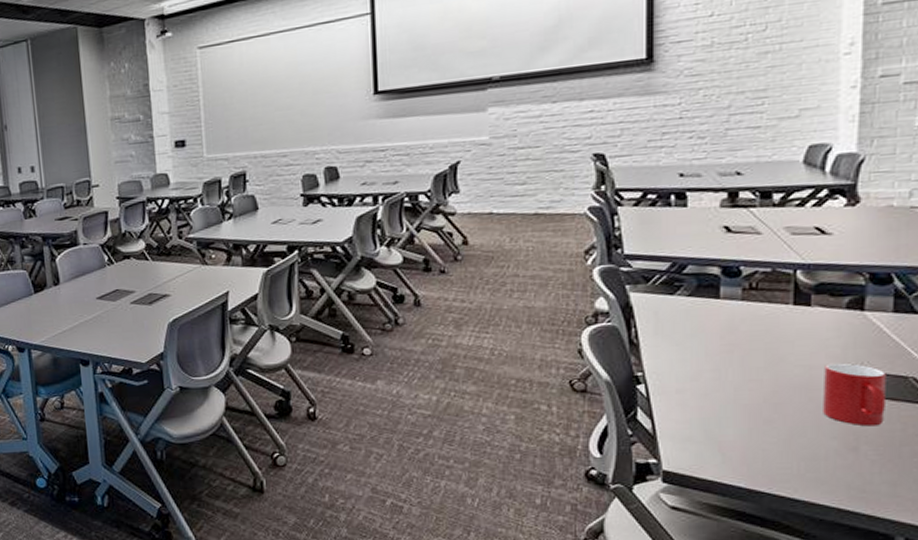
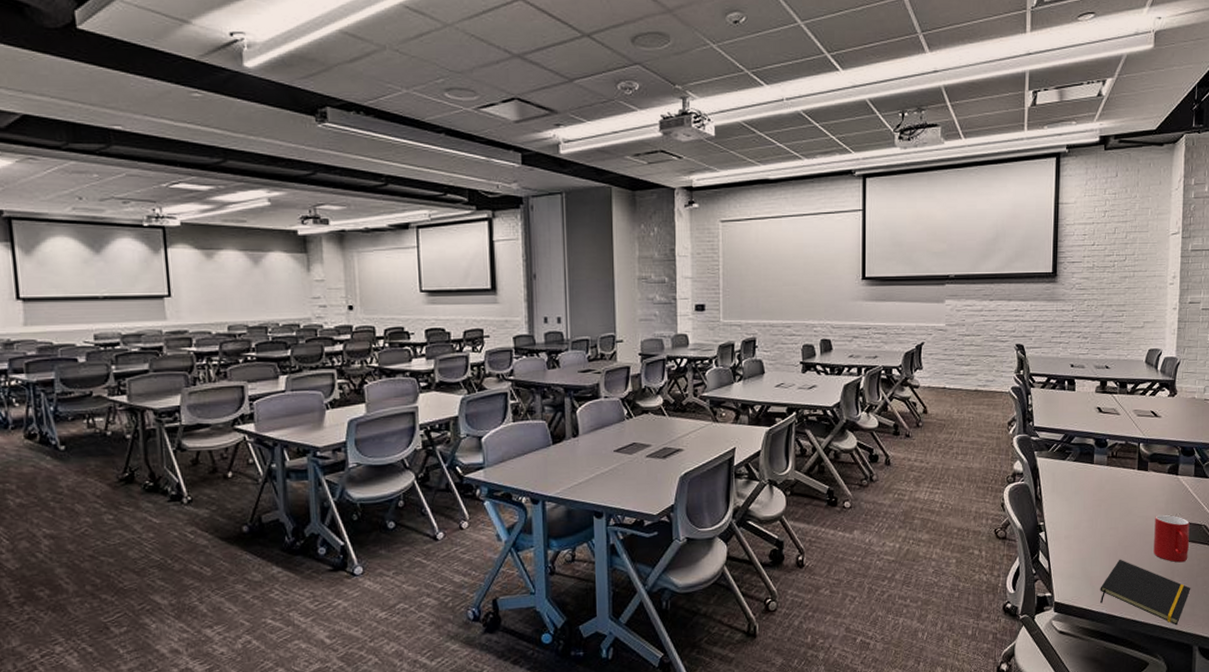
notepad: none [734,419,890,508] -> present [1100,559,1191,625]

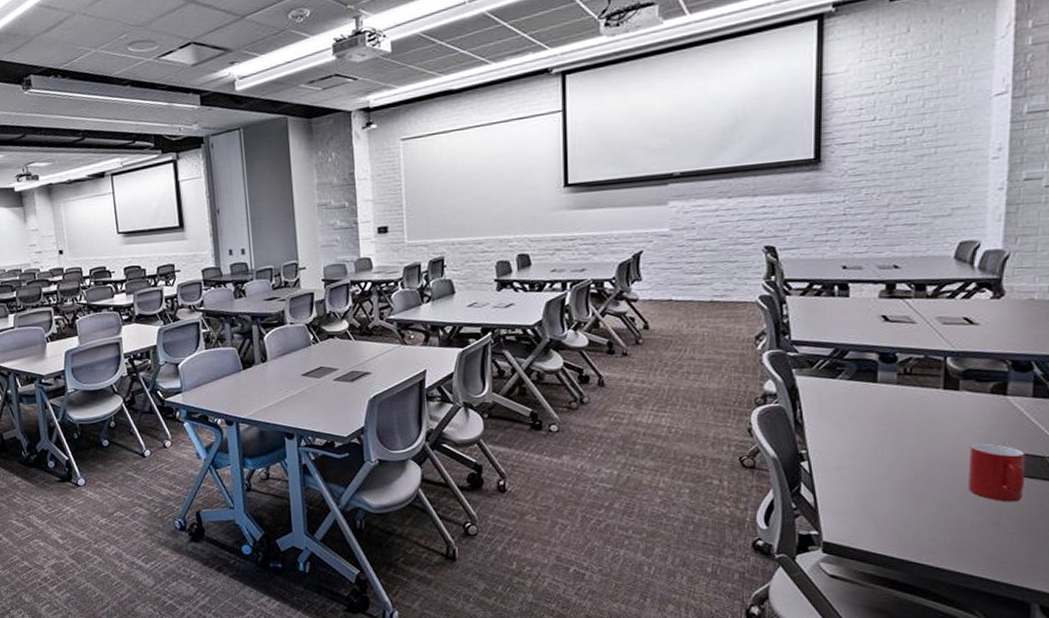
notepad: present [1100,559,1191,625] -> none [888,495,1028,577]

